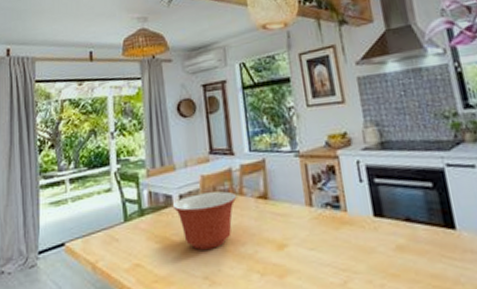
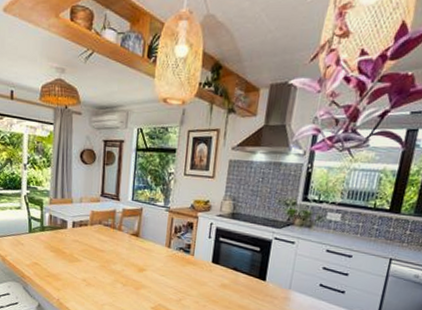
mixing bowl: present [172,191,237,250] -> none [66,223,116,263]

